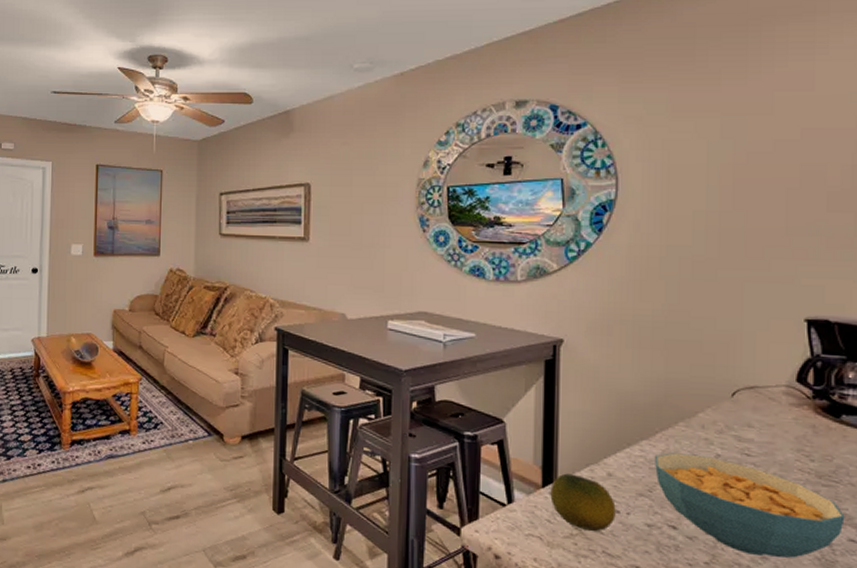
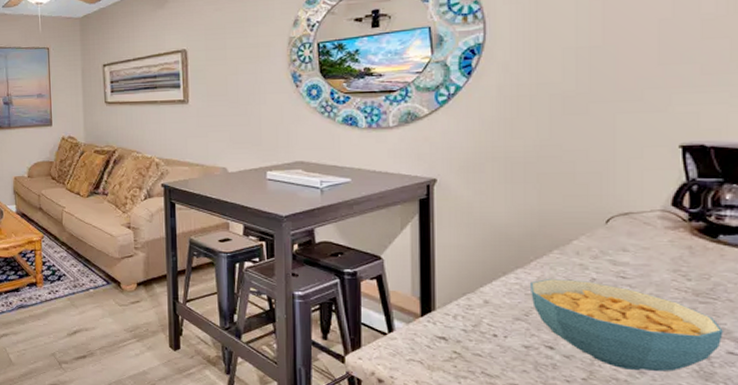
fruit: present [550,473,616,532] -> none [429,302,493,355]

